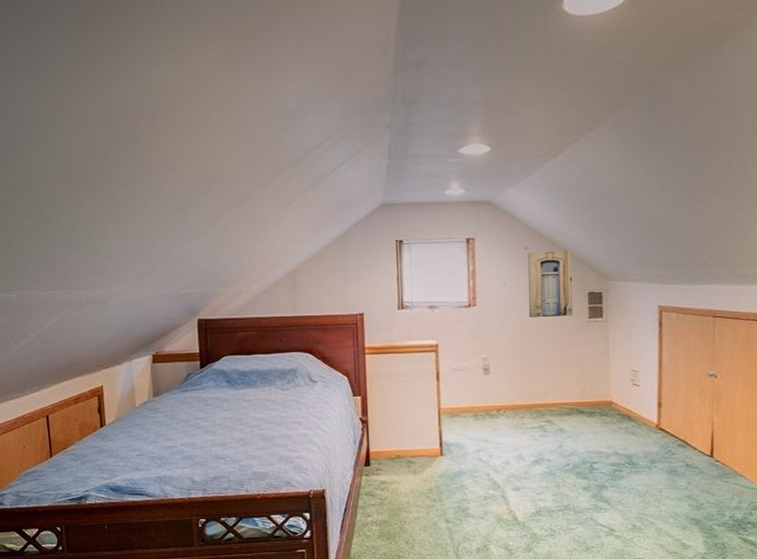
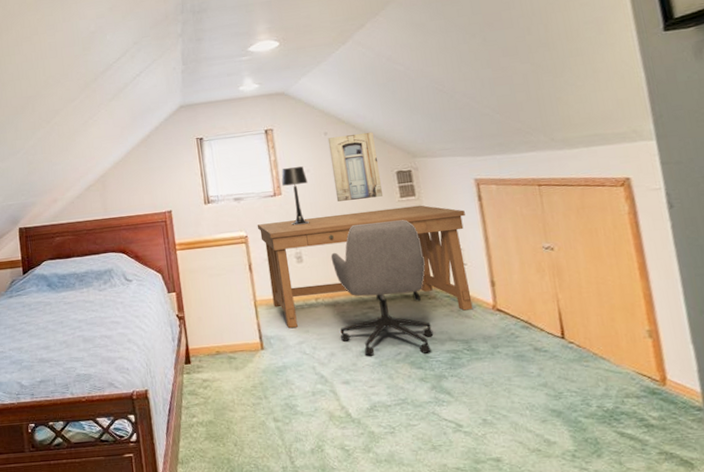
desk: none [448,327,645,436] -> present [257,205,473,328]
table lamp: none [477,279,503,338] -> present [281,166,310,226]
office chair: none [516,340,603,466] -> present [330,220,434,356]

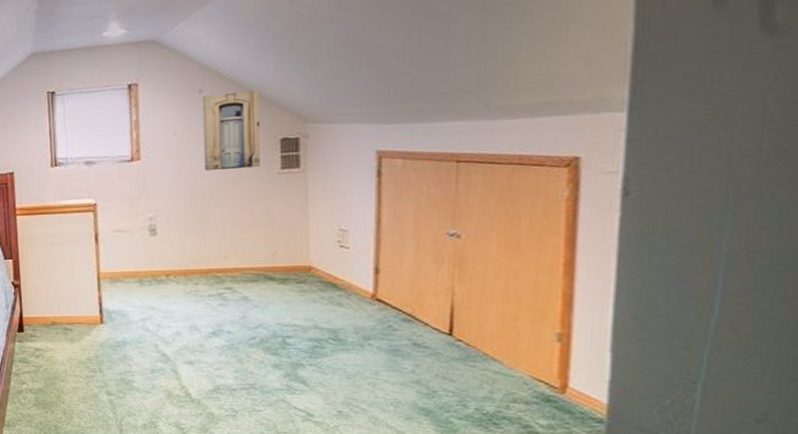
desk: present [257,205,473,328] -> none [108,178,357,303]
table lamp: present [281,166,310,226] -> none [141,129,173,195]
office chair: present [330,220,434,356] -> none [189,194,299,340]

